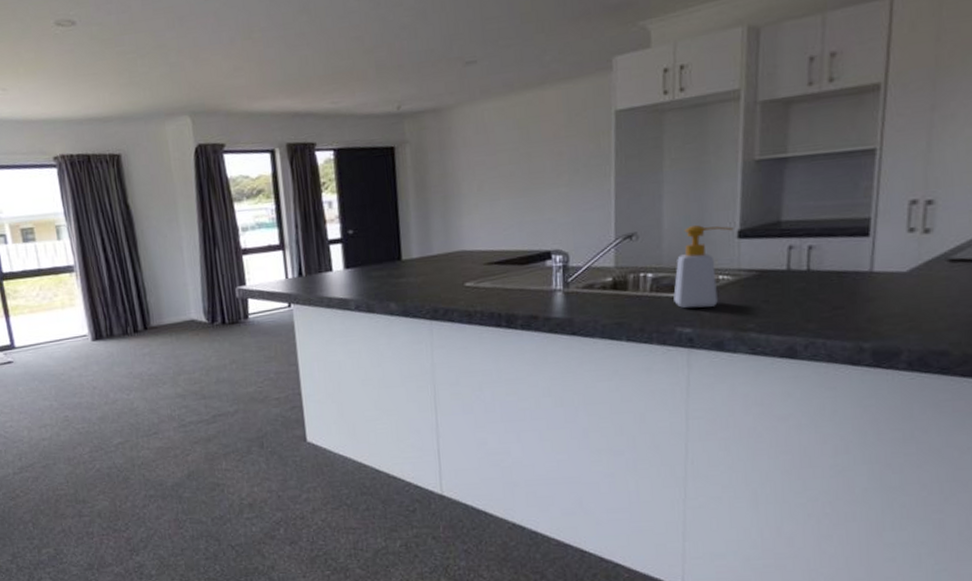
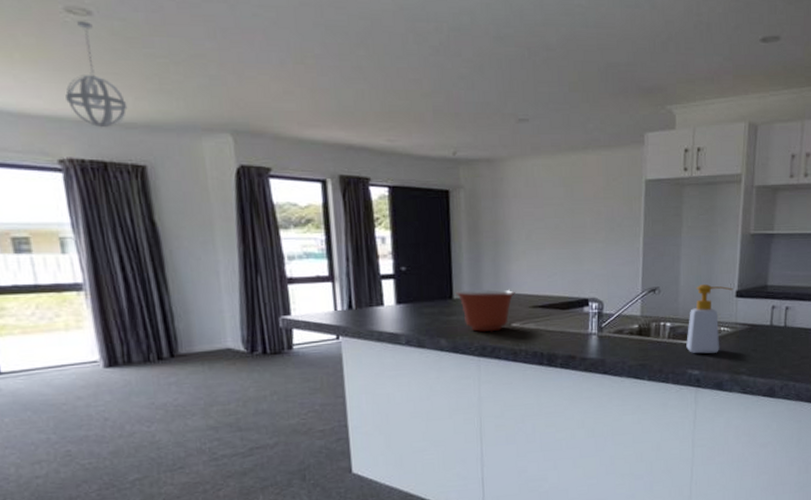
pendant light: none [57,31,105,125] -> present [65,21,128,128]
mixing bowl: none [404,246,468,293] -> present [455,288,515,332]

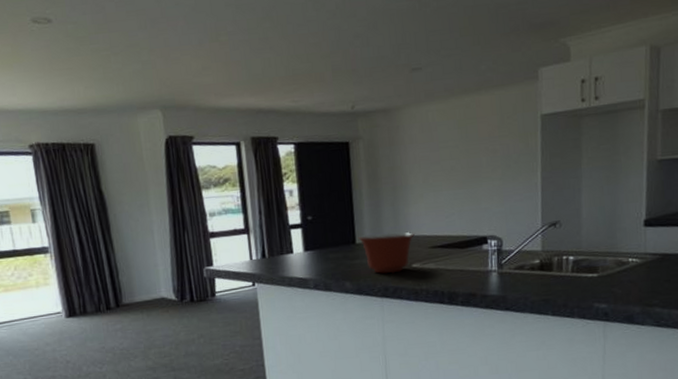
pendant light: present [65,21,128,128] -> none [33,28,80,116]
soap bottle: present [686,284,733,354] -> none [591,215,641,287]

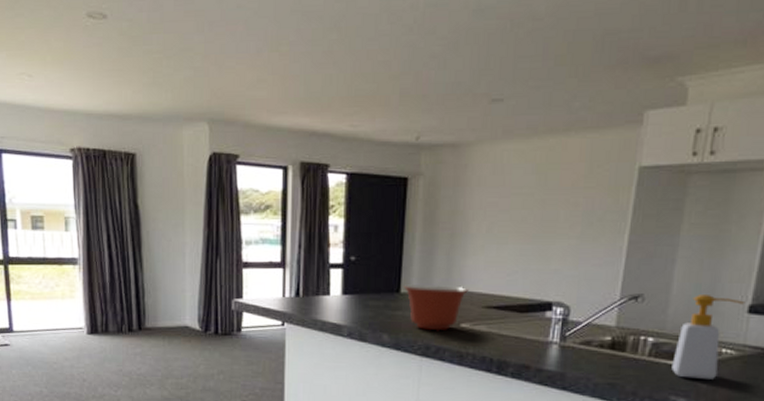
soap bottle: none [591,215,641,287] -> present [671,295,745,381]

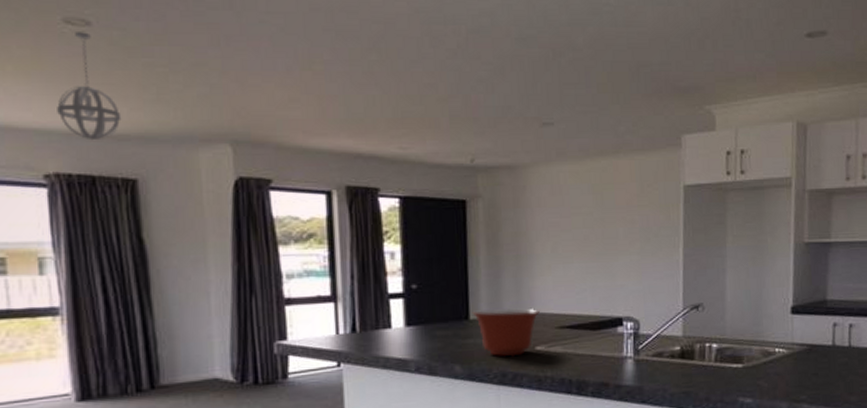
pendant light: none [81,24,126,120] -> present [57,32,122,141]
soap bottle: present [671,295,745,381] -> none [736,300,788,379]

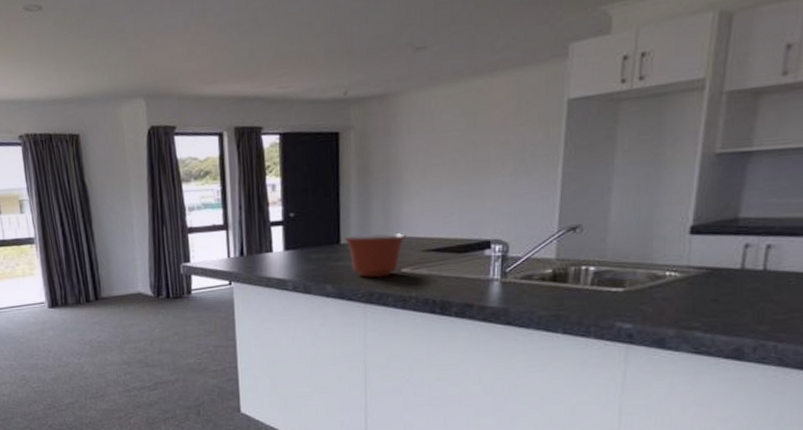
pendant light: present [57,32,122,141] -> none [24,15,67,106]

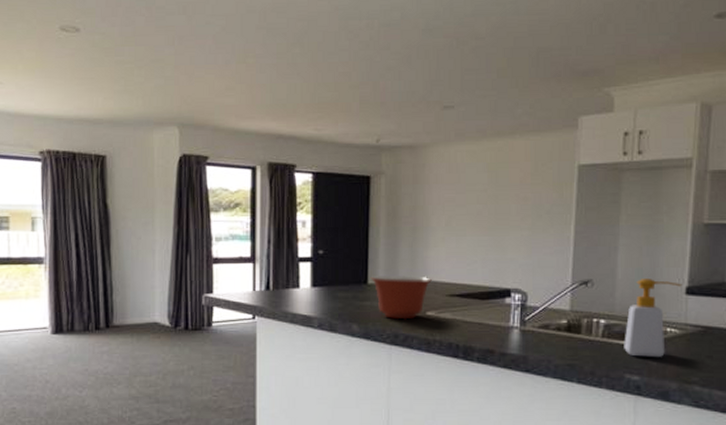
soap bottle: none [615,219,686,304] -> present [624,279,683,358]

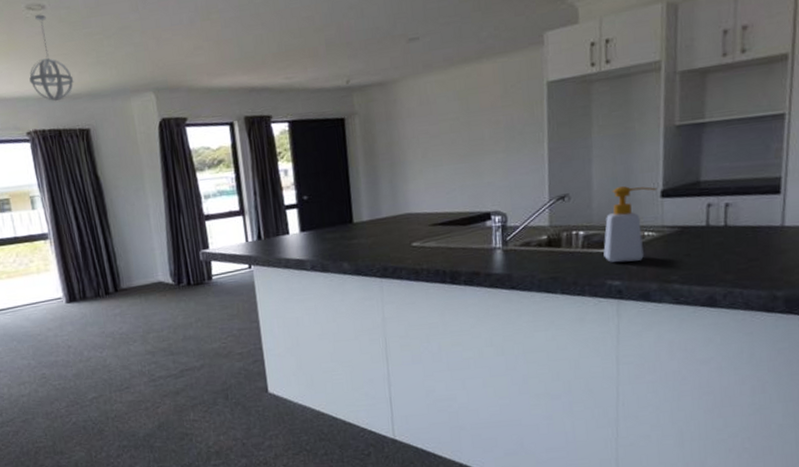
pendant light: none [51,37,97,124] -> present [29,14,74,102]
mixing bowl: present [370,274,432,320] -> none [355,209,414,253]

